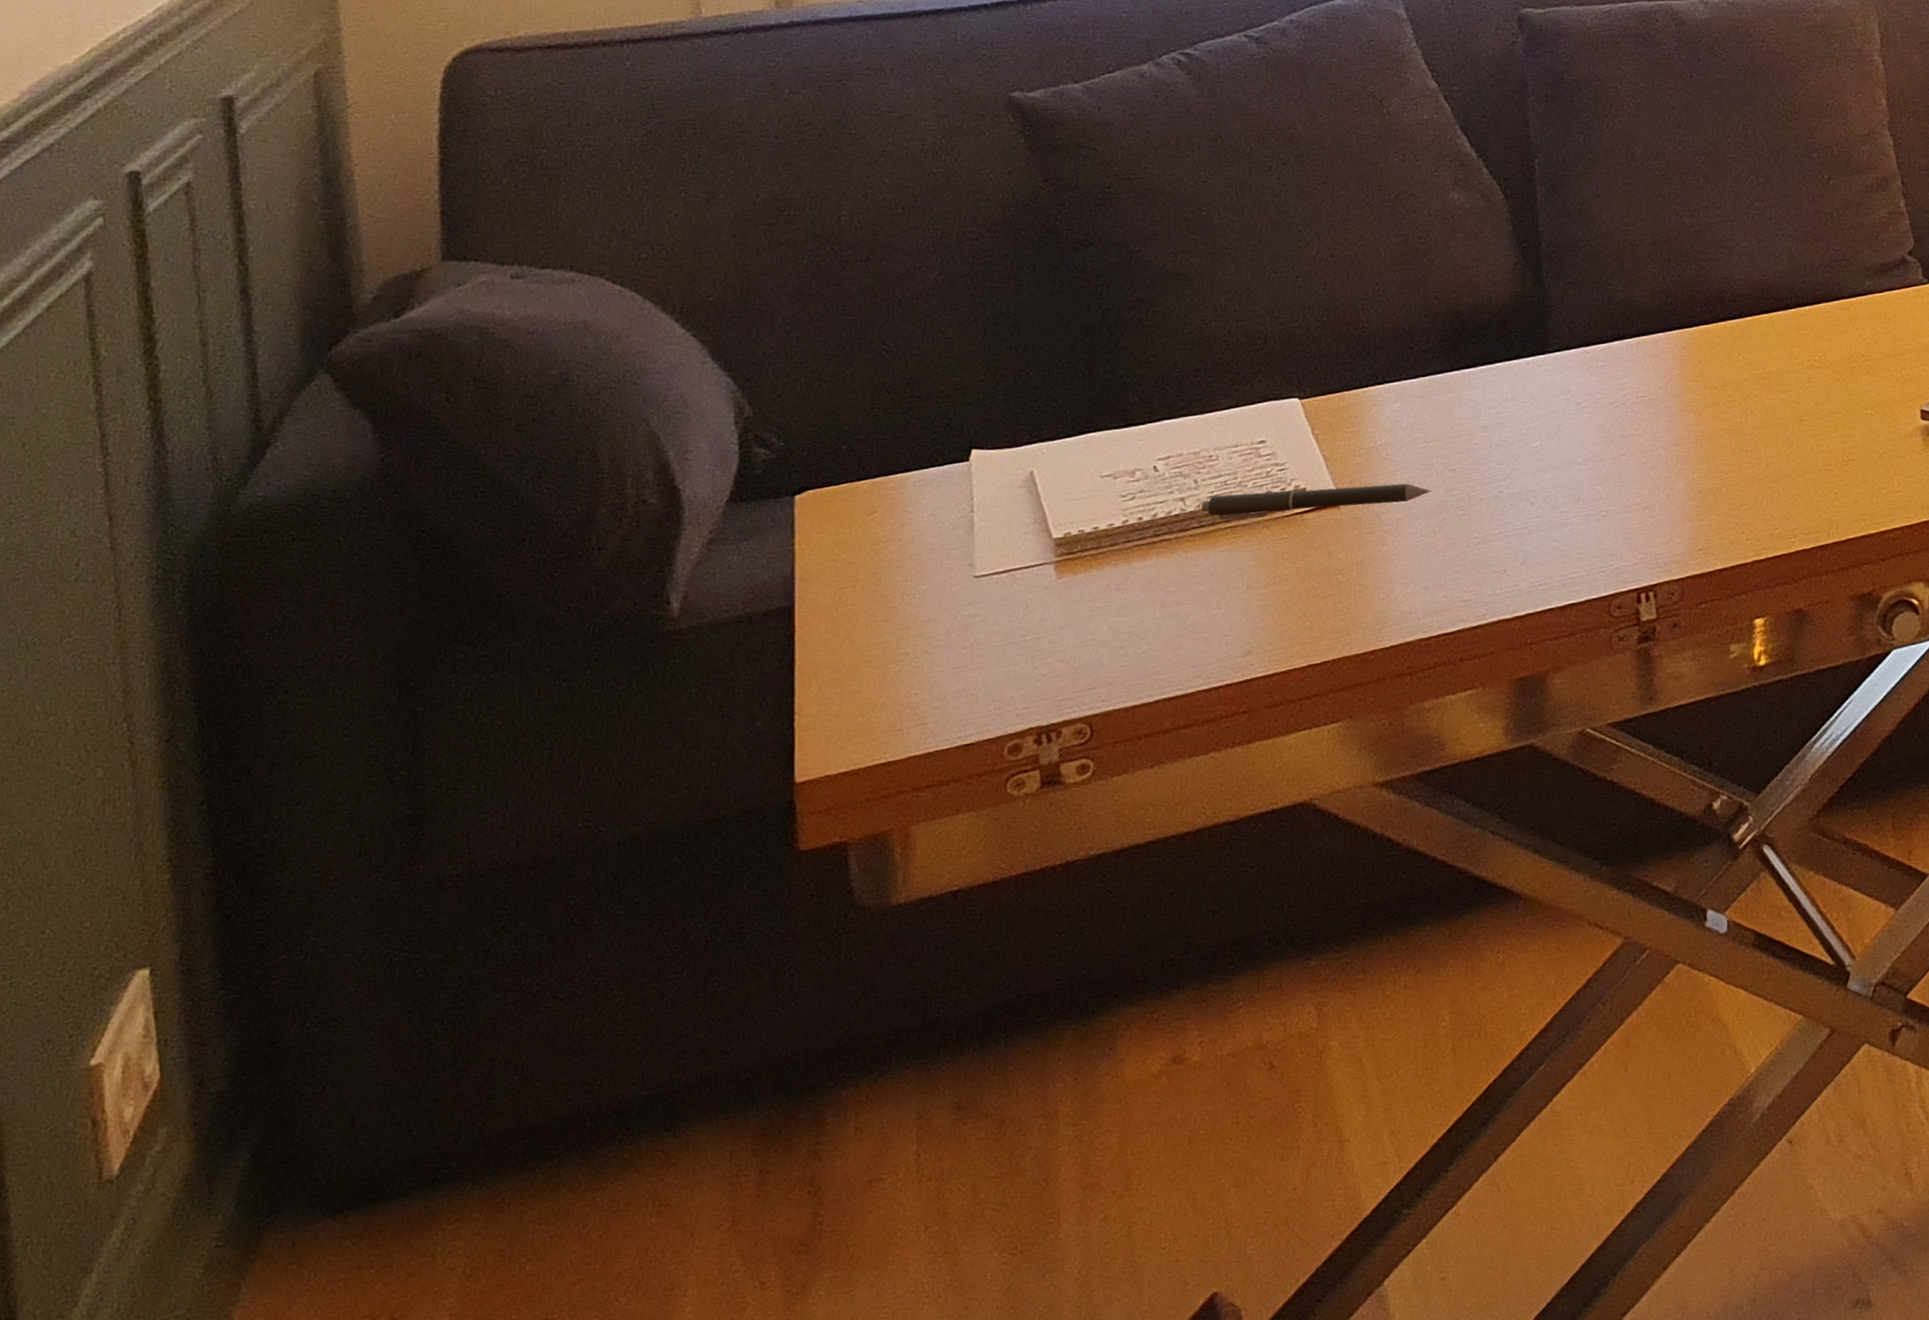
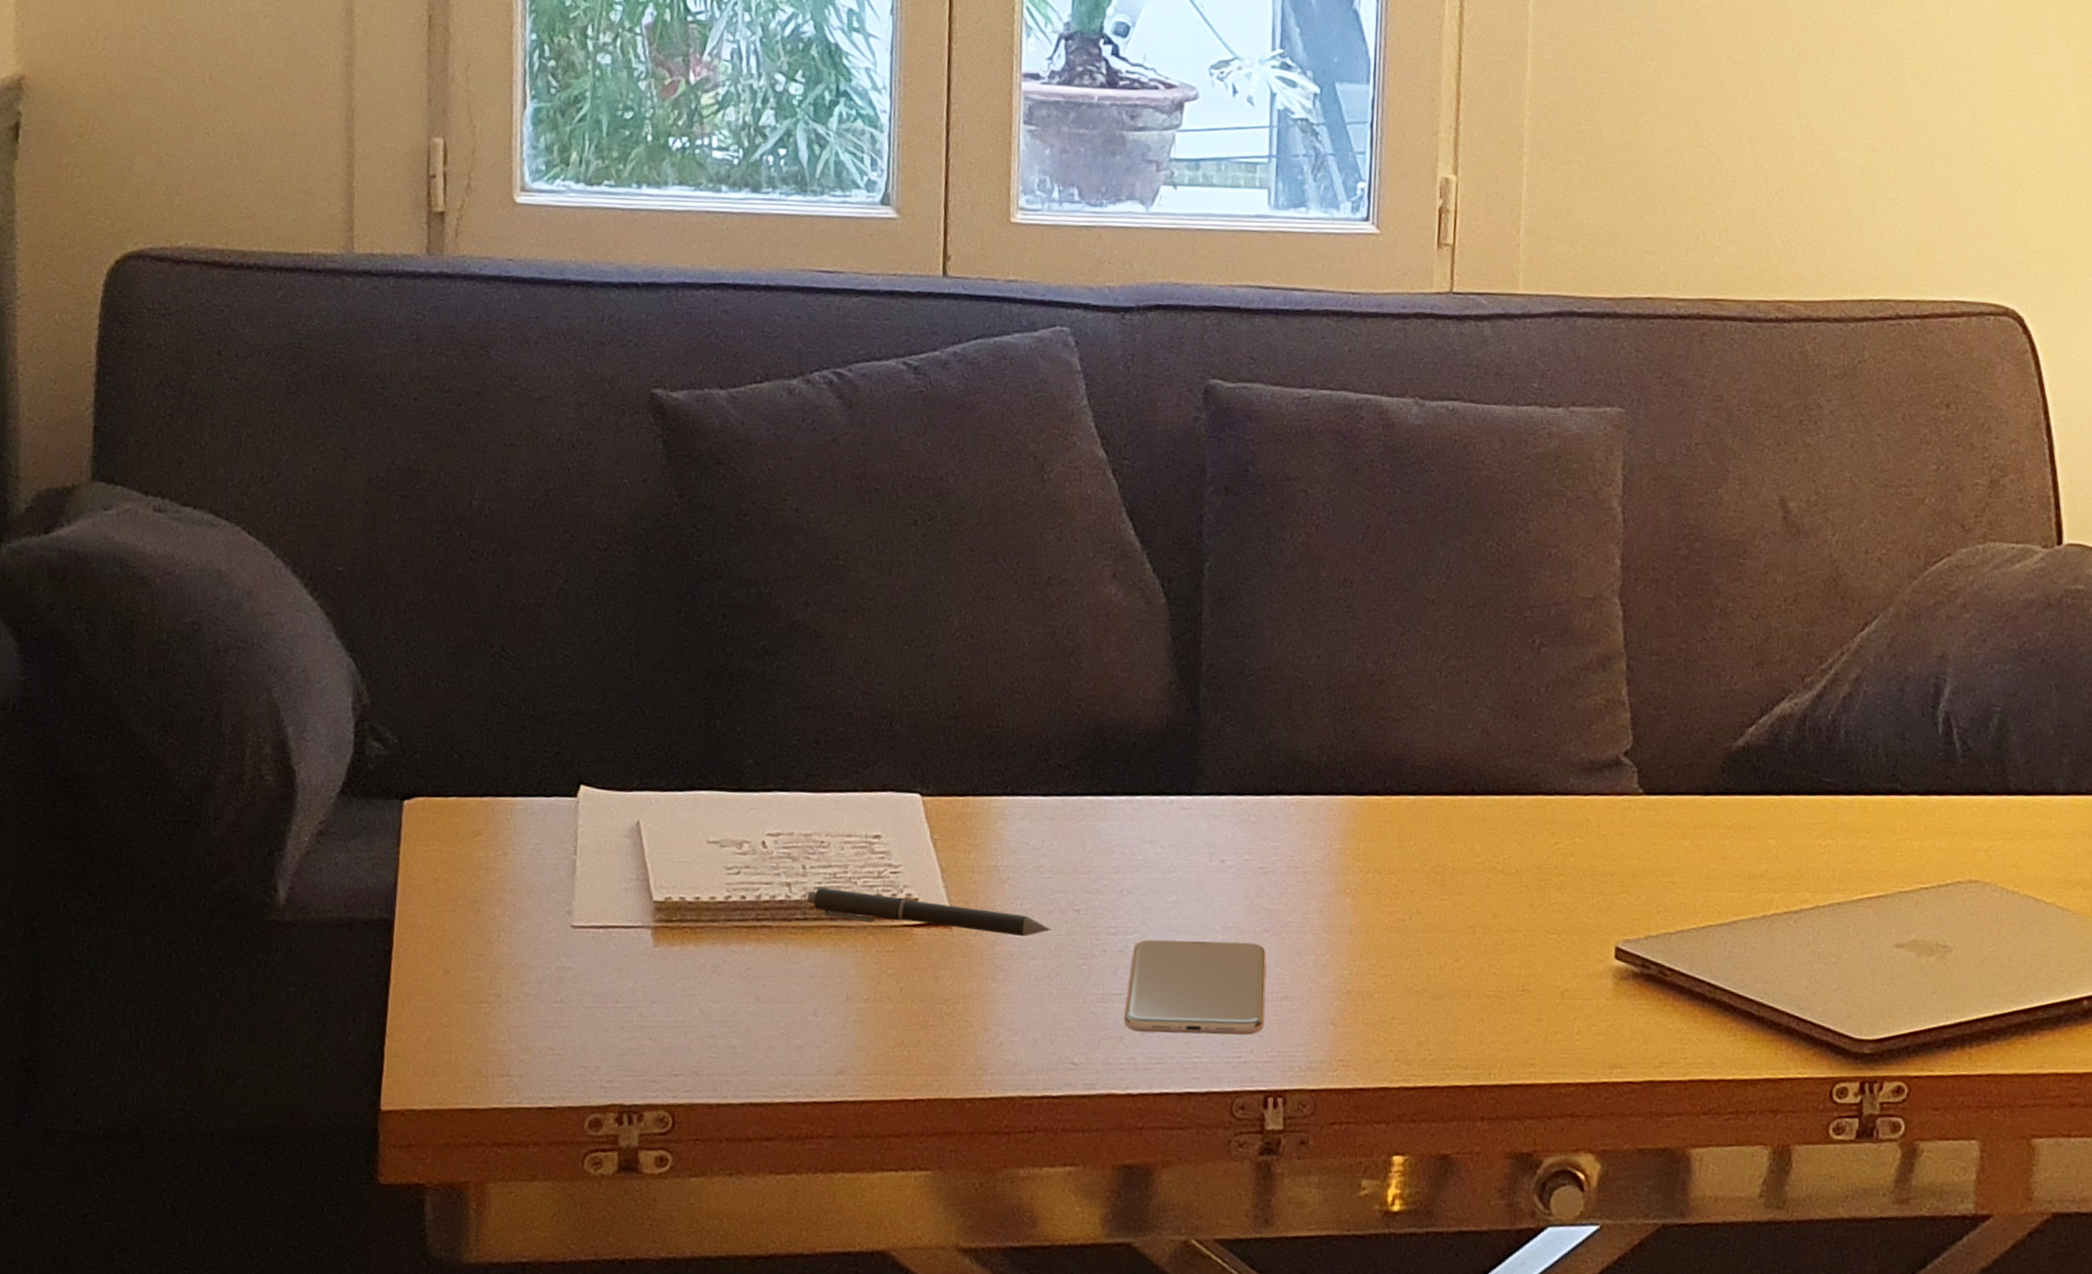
smartphone: none [1504,466,1630,562] -> present [1123,939,1267,1035]

